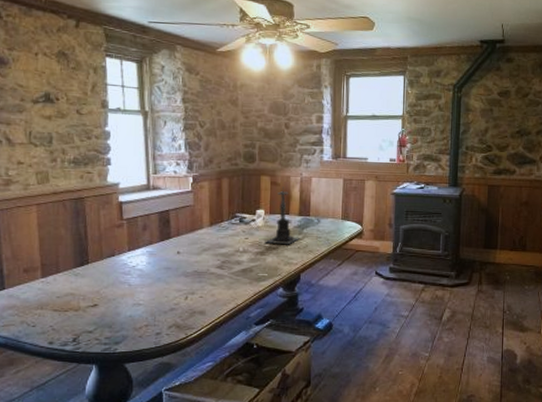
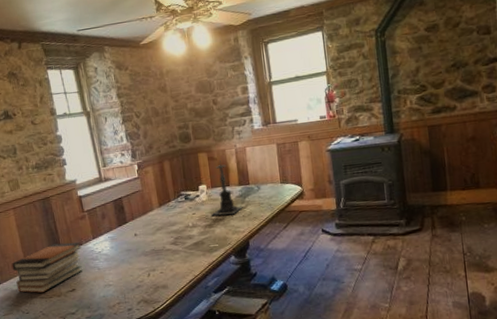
book stack: none [23,251,113,304] -> present [12,242,82,293]

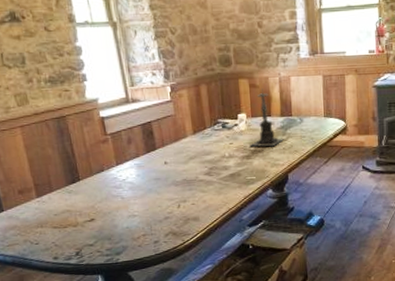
book stack: present [12,242,82,293] -> none [18,168,103,222]

